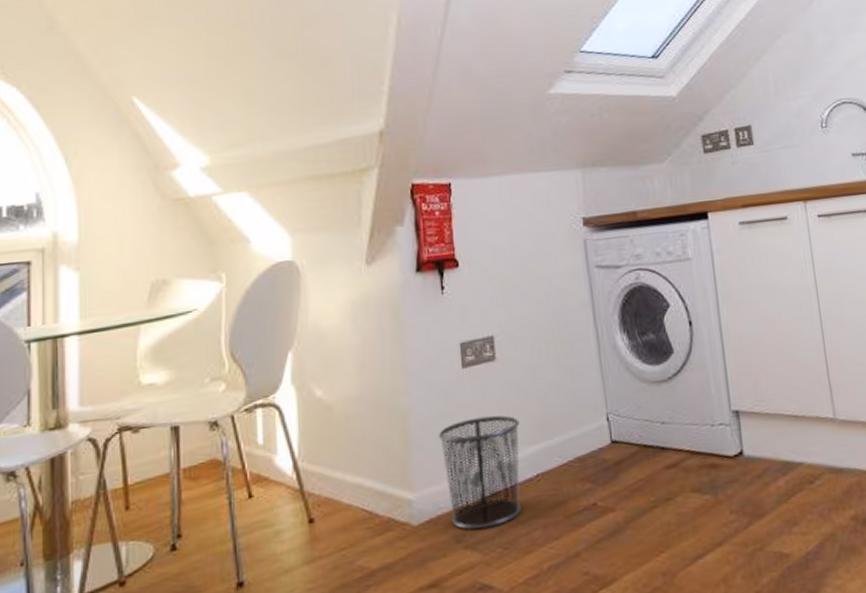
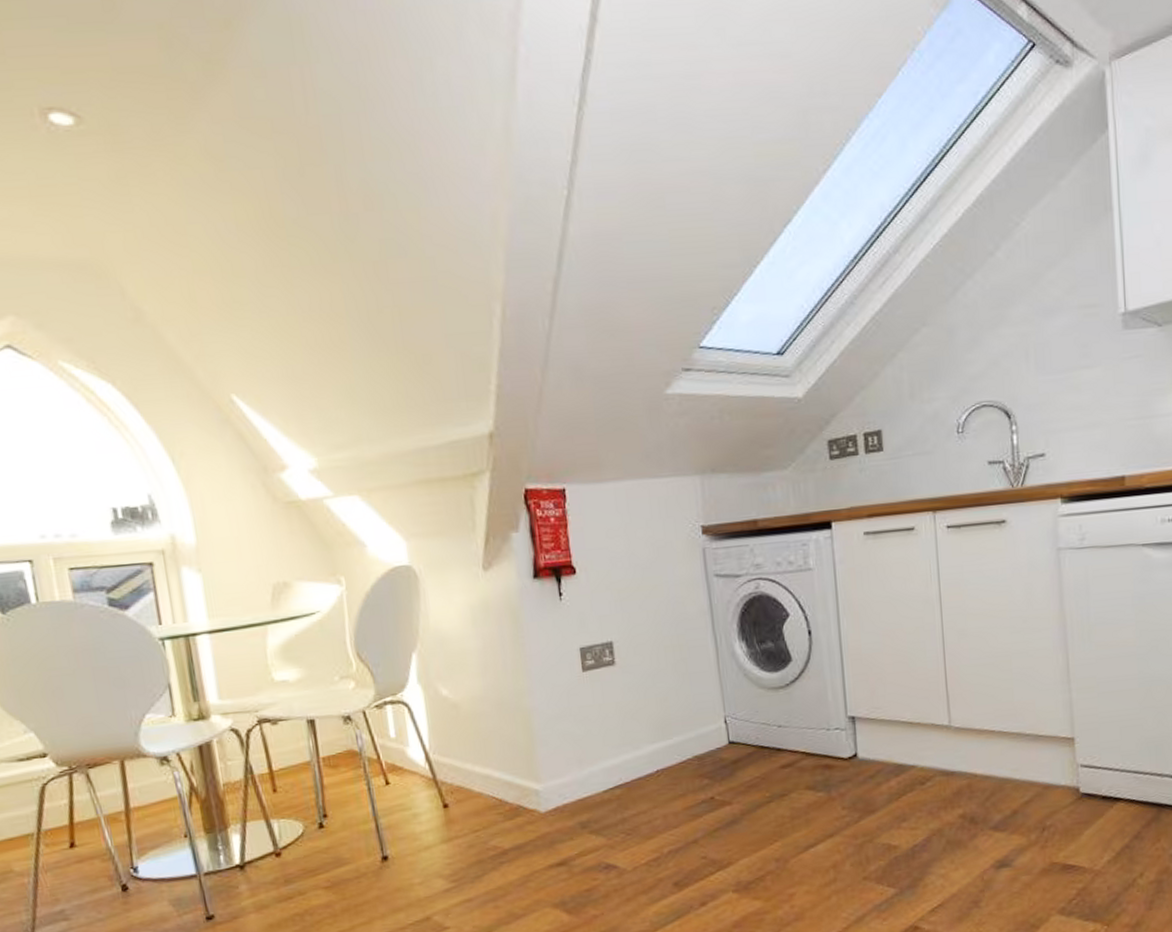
waste bin: present [438,415,521,530] -> none [561,716,643,818]

